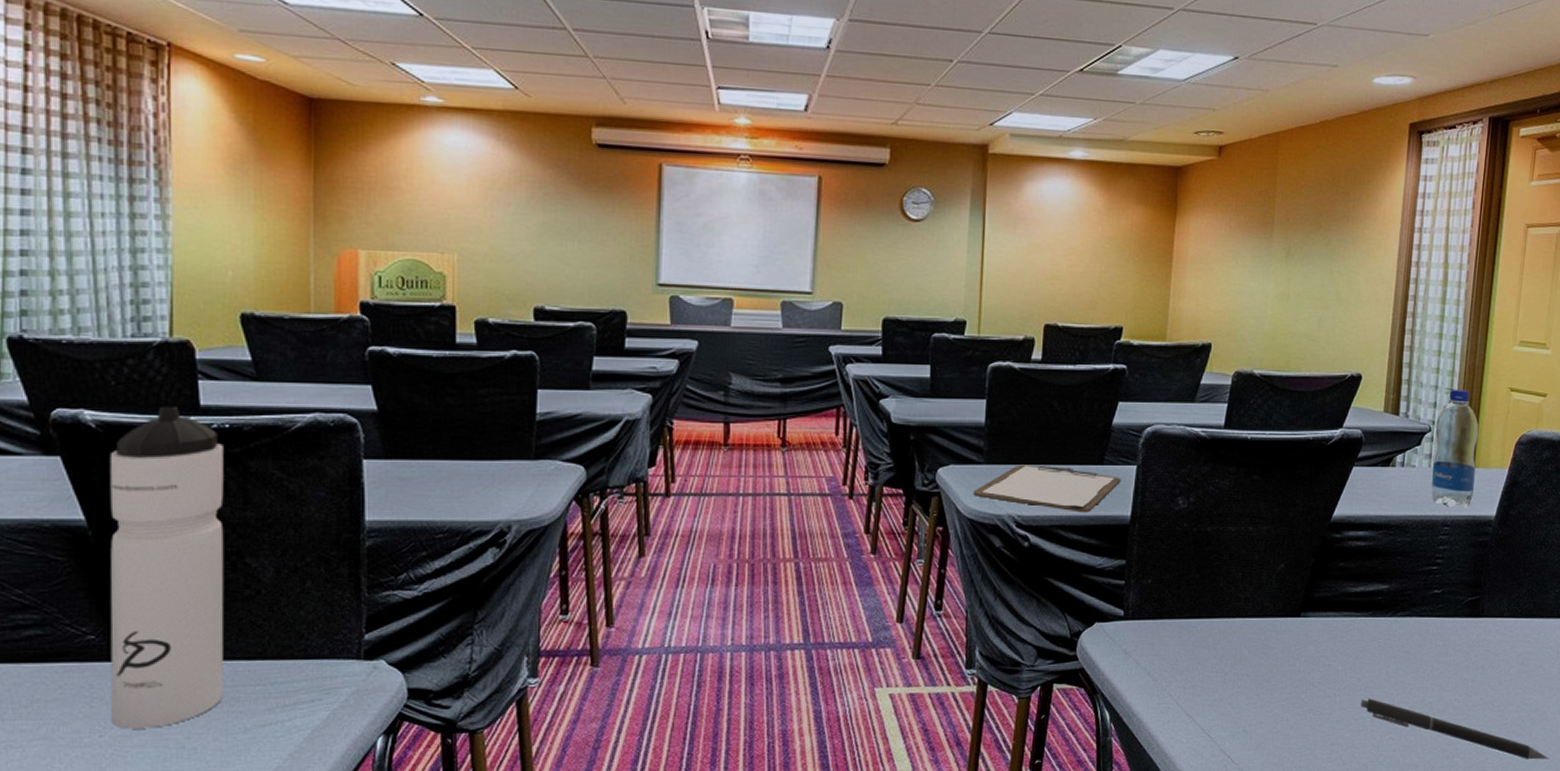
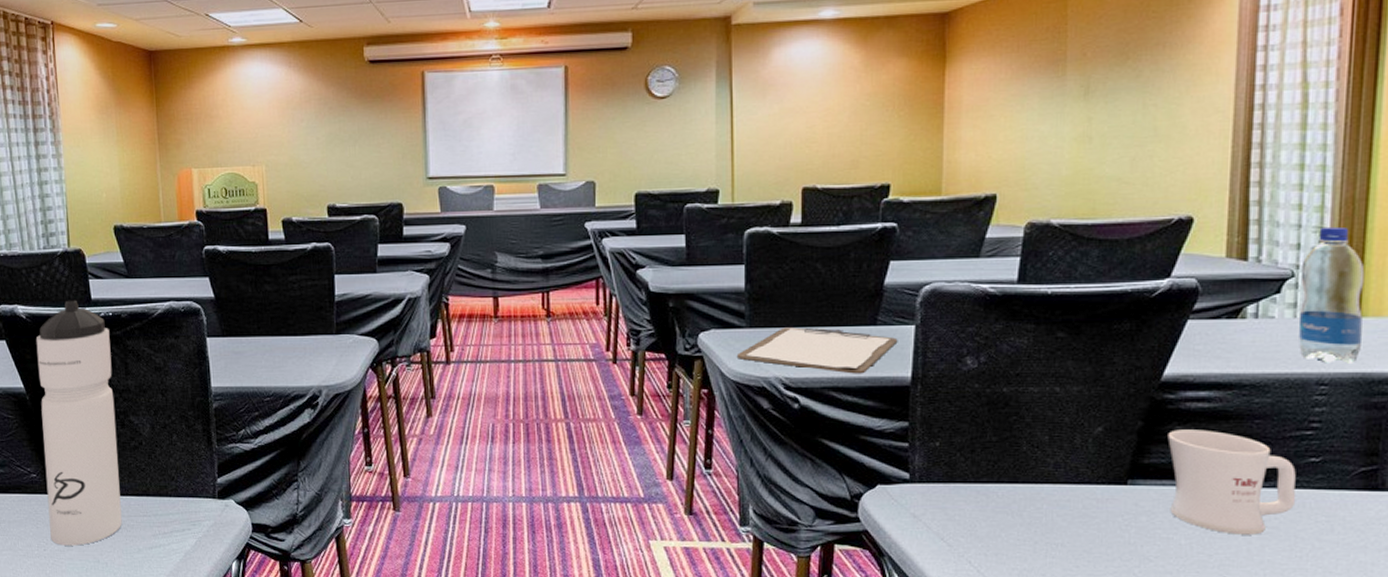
mug: none [1331,565,1424,660] -> present [1167,429,1296,535]

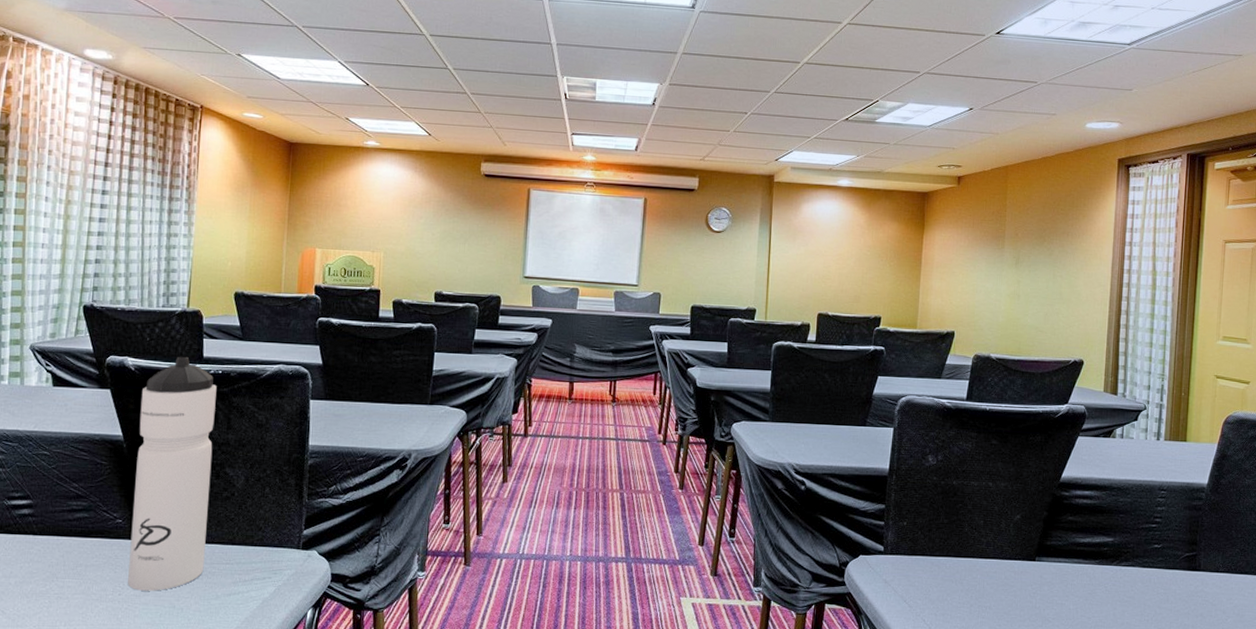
clipboard: present [736,327,898,374] -> none [760,423,881,464]
mug: present [1167,429,1296,535] -> none [1063,519,1145,603]
bottle: present [1298,226,1365,365] -> none [1148,374,1189,476]

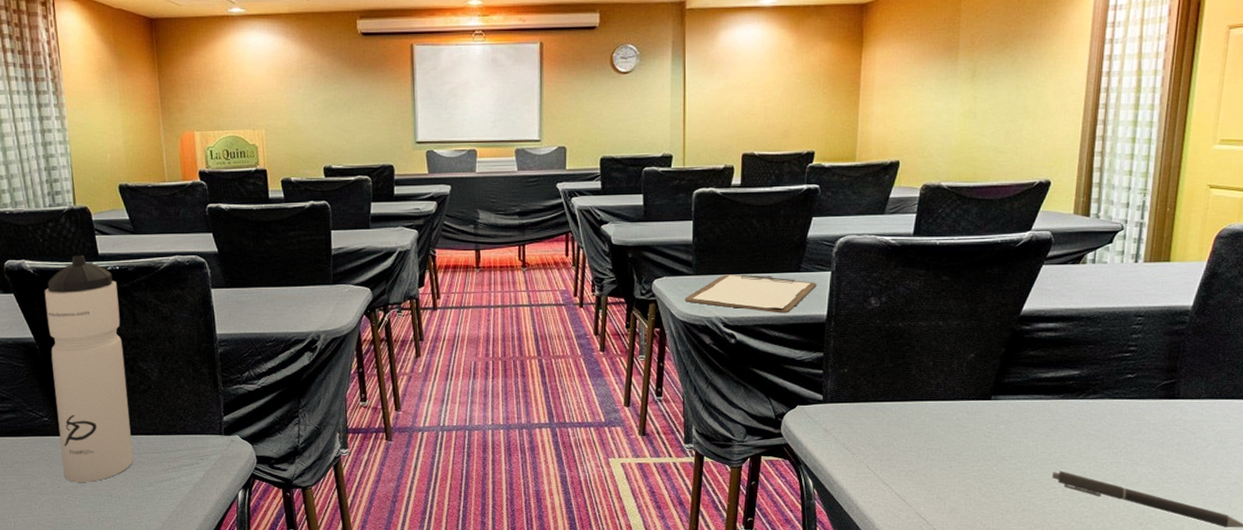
clipboard: none [760,423,881,464] -> present [684,274,817,313]

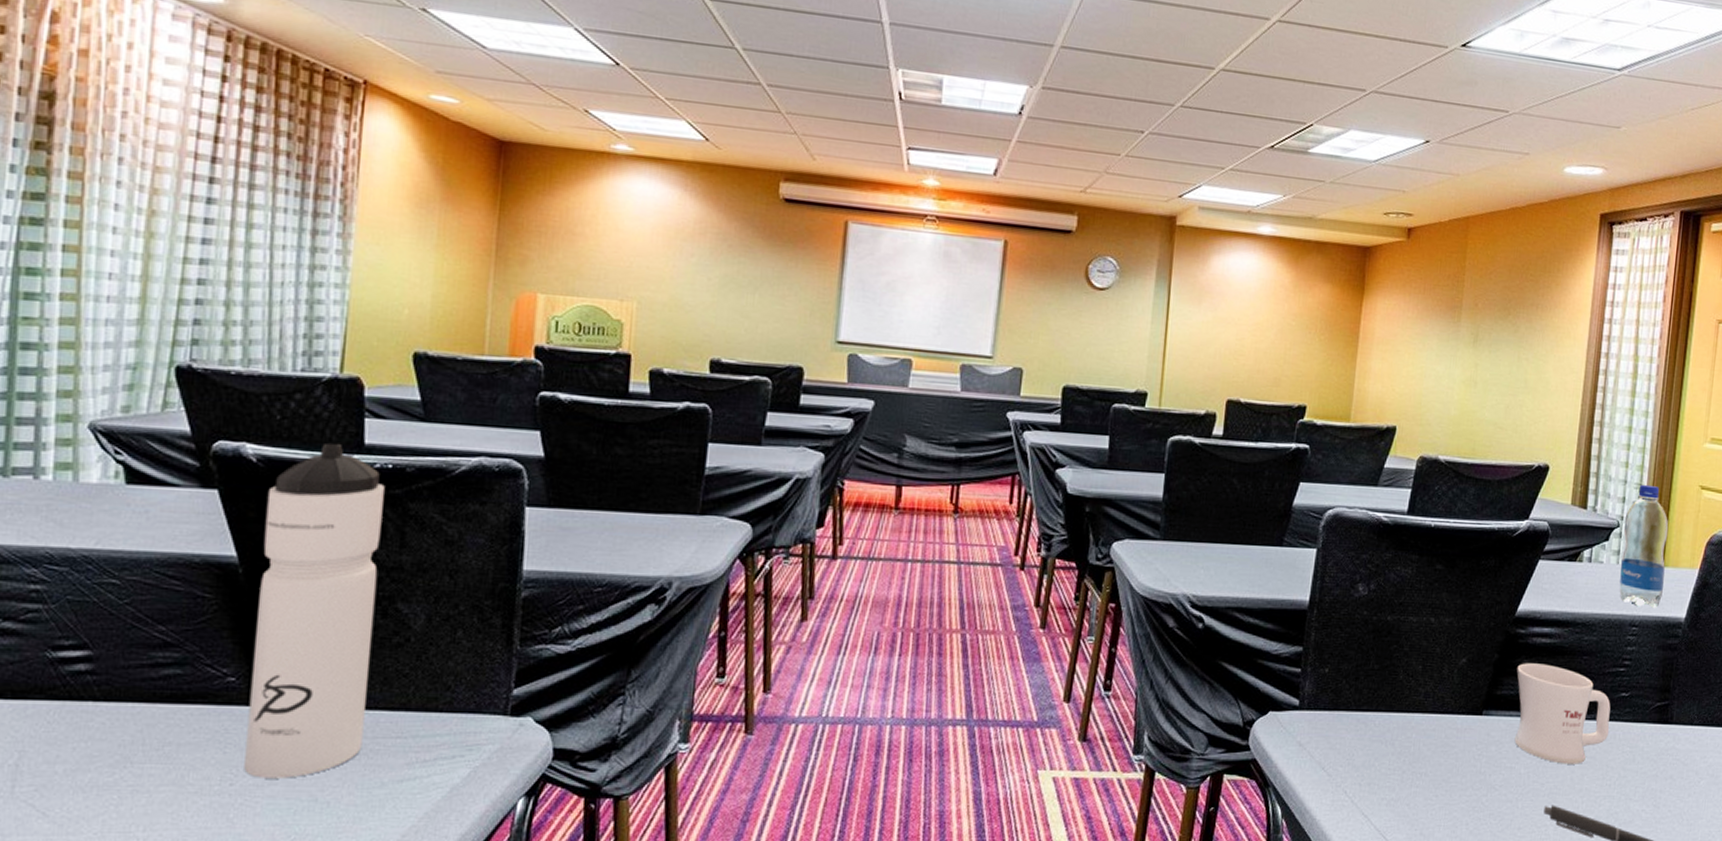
clipboard: present [684,274,817,313] -> none [1147,542,1300,596]
mug: none [1022,354,1117,437] -> present [1514,663,1611,764]
bottle: none [1124,189,1175,300] -> present [1619,484,1669,609]

